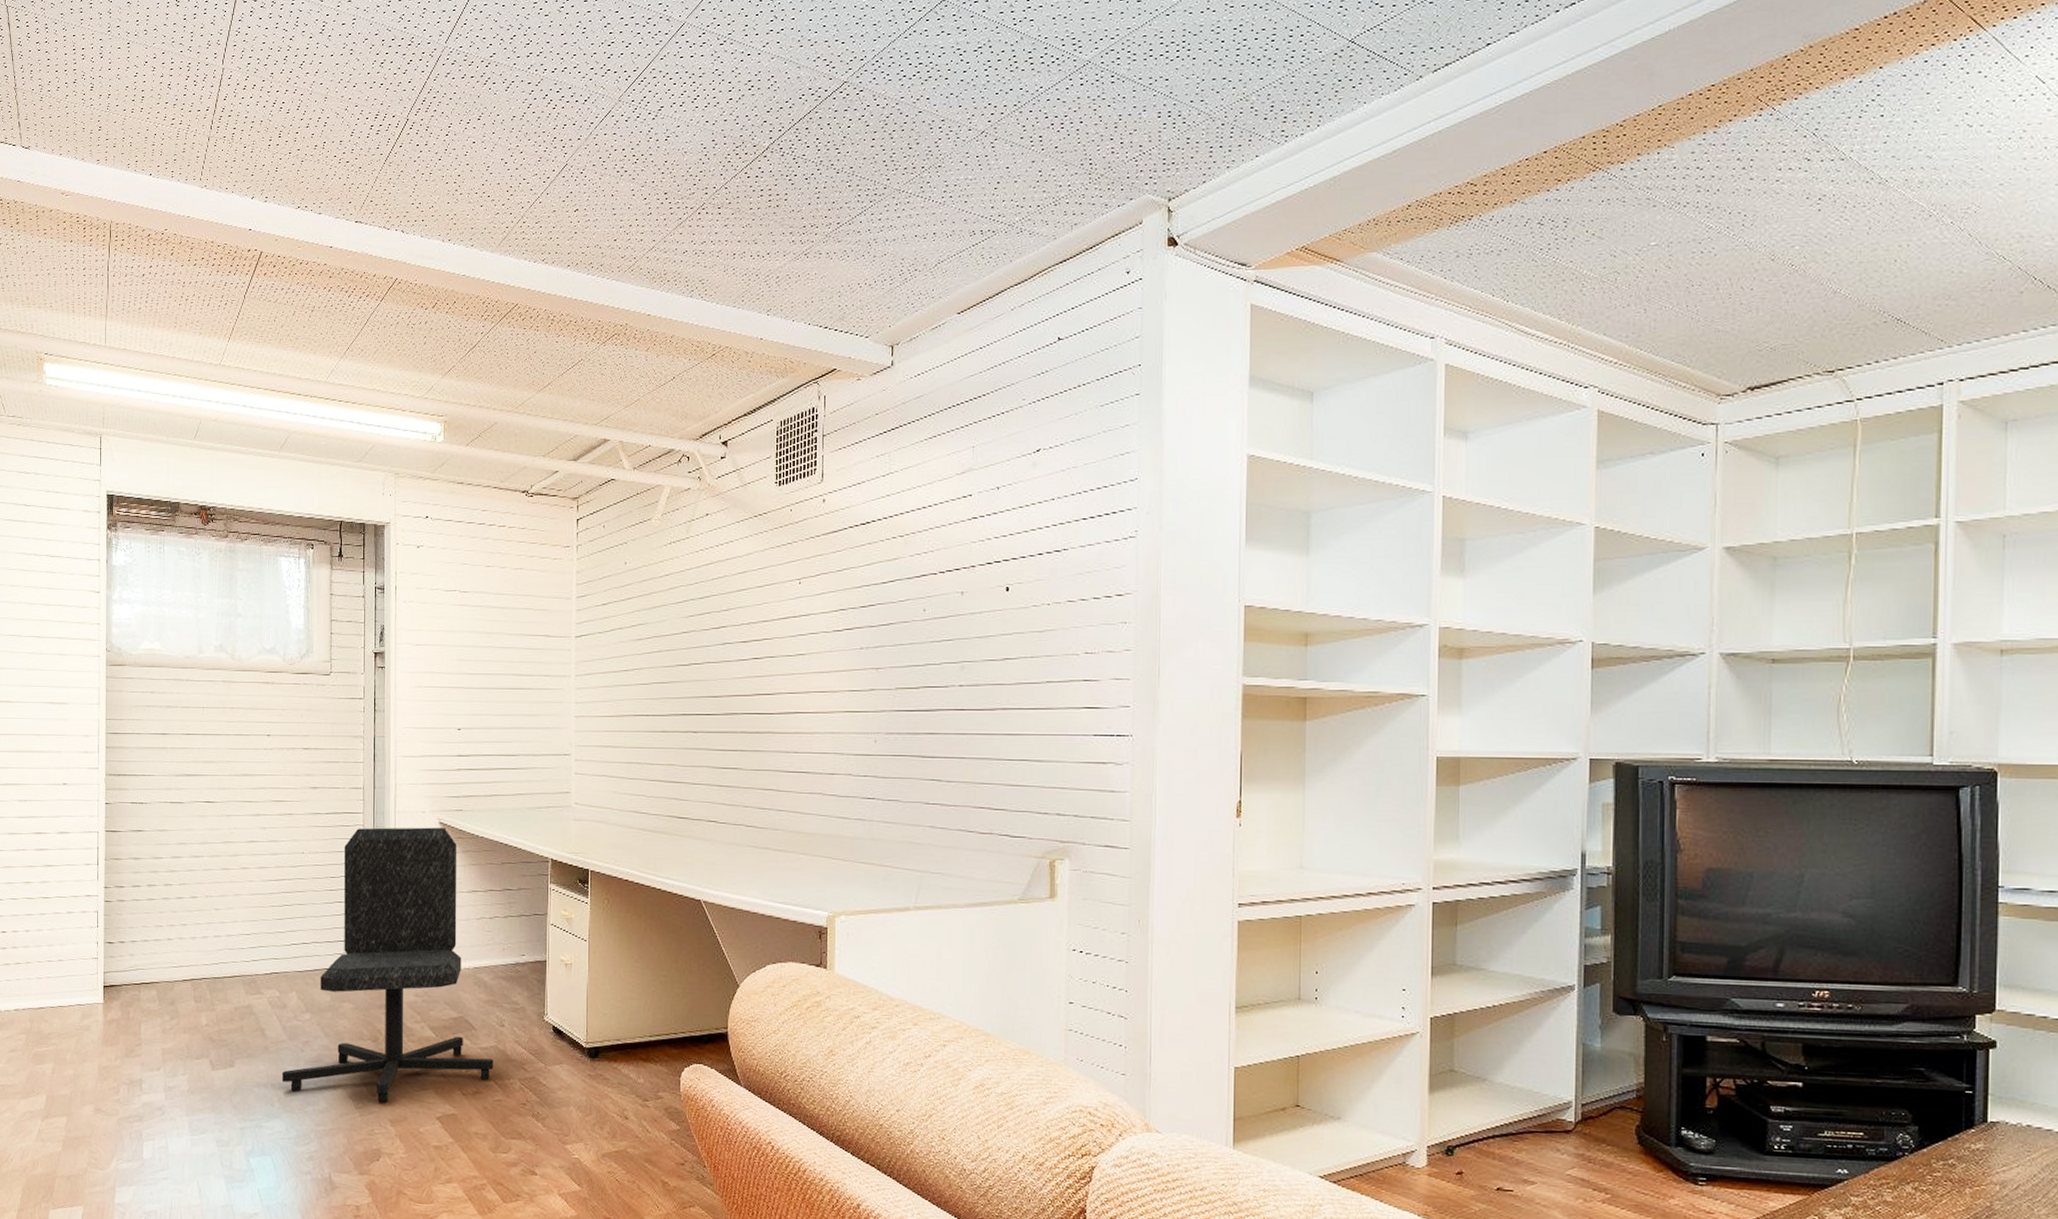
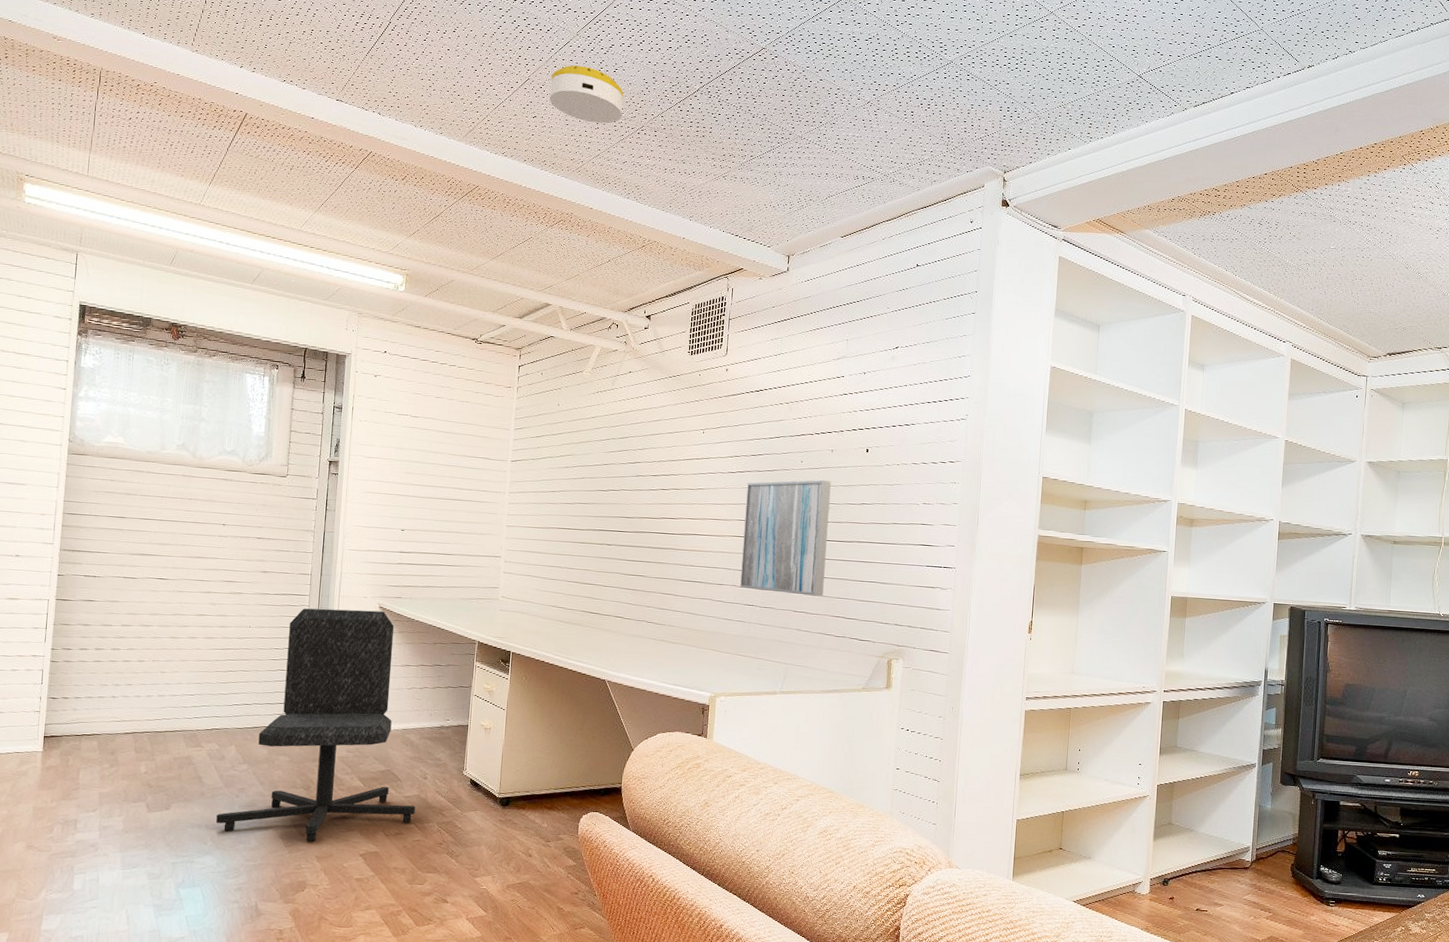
smoke detector: none [593,139,679,208] -> present [550,65,624,124]
wall art: none [856,631,963,783] -> present [740,479,831,597]

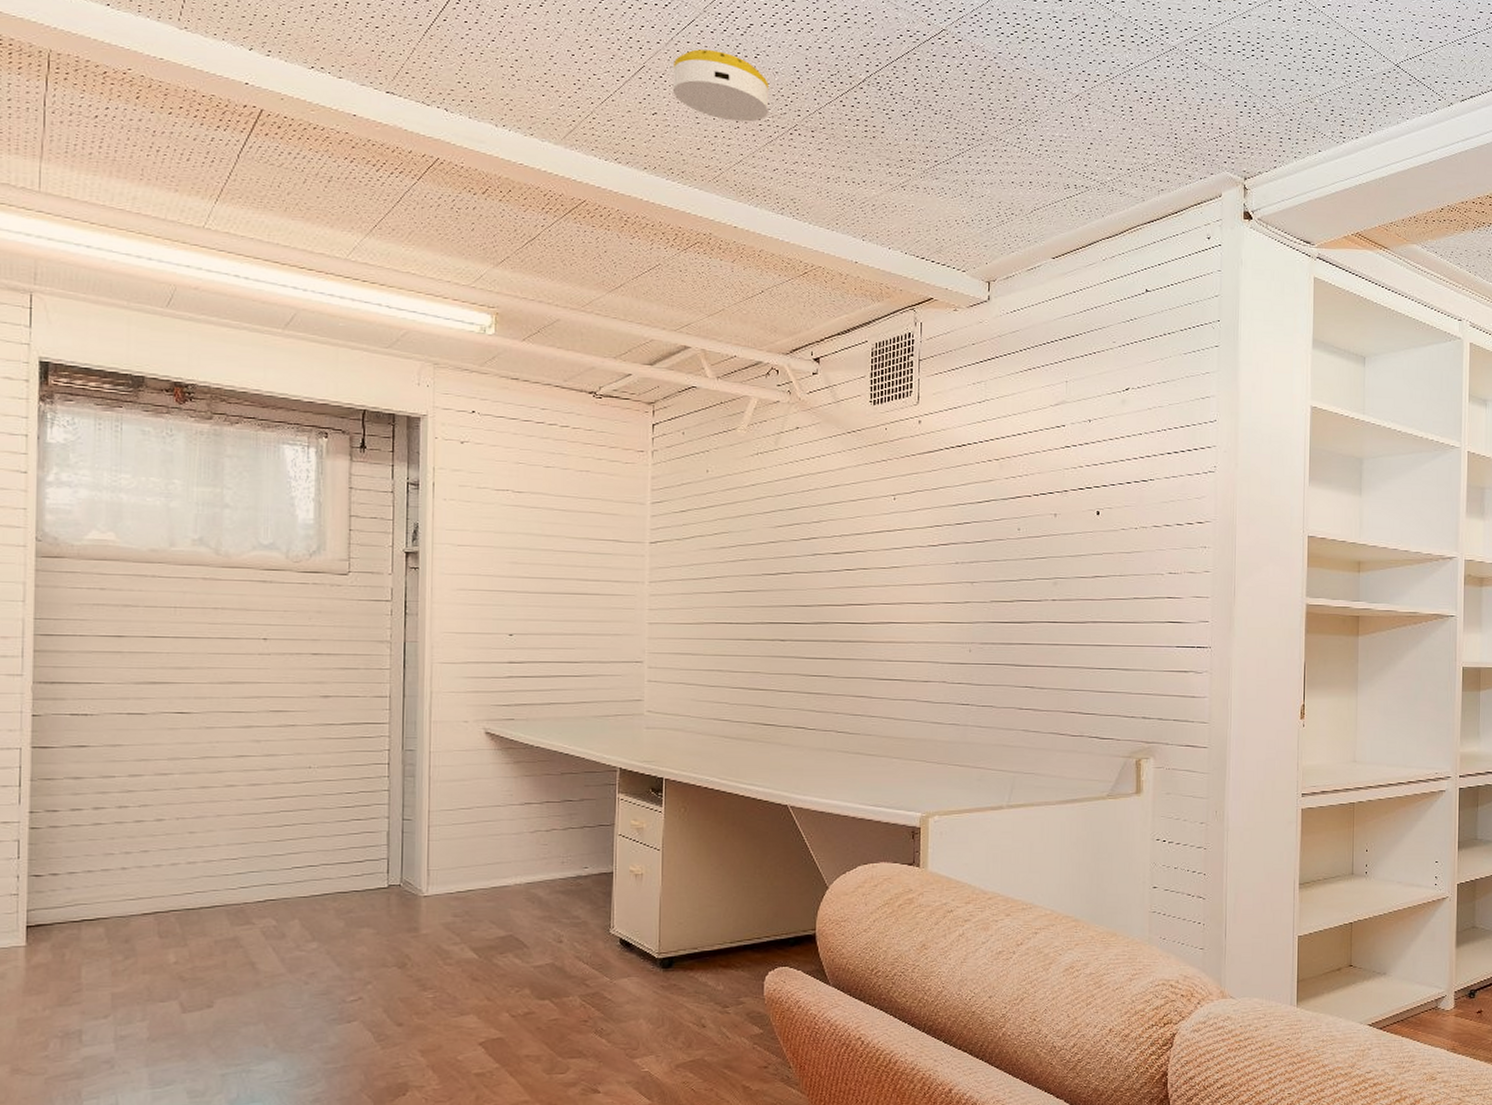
chair: present [216,608,416,842] -> none [279,737,550,1032]
wall art: present [740,479,831,597] -> none [951,550,1056,689]

